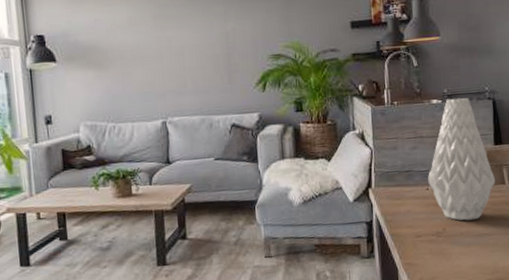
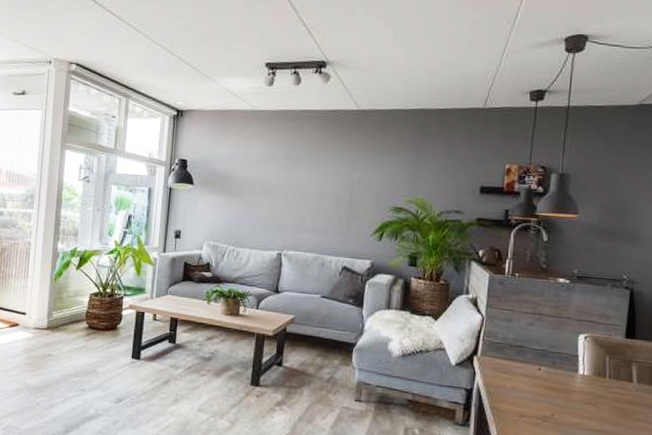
vase: present [428,97,496,221] -> none [541,280,622,413]

